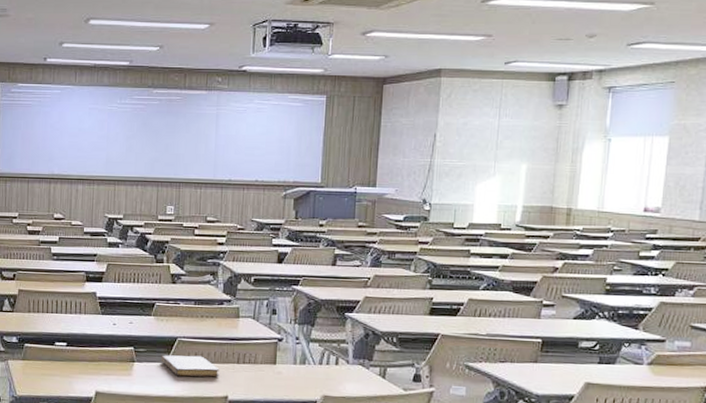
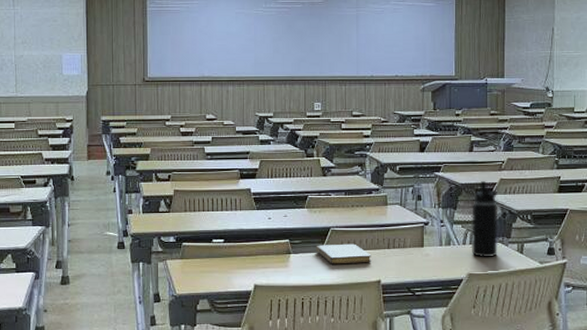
water bottle: none [327,298,361,381] -> present [471,181,499,258]

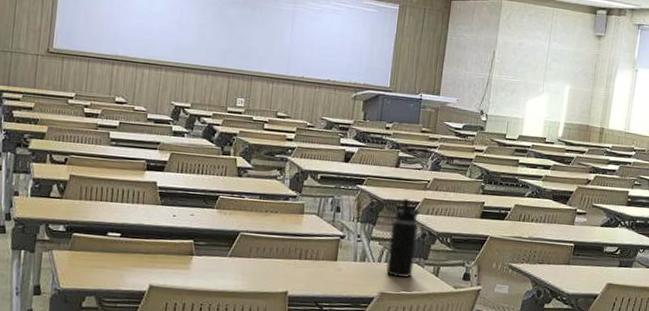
notebook: present [316,243,372,265] -> none [221,249,281,273]

